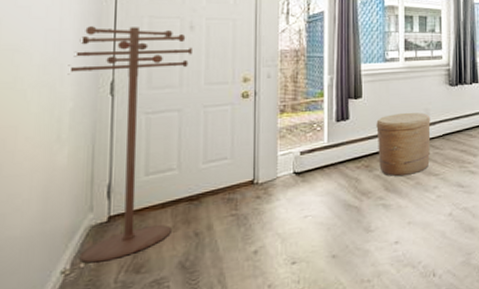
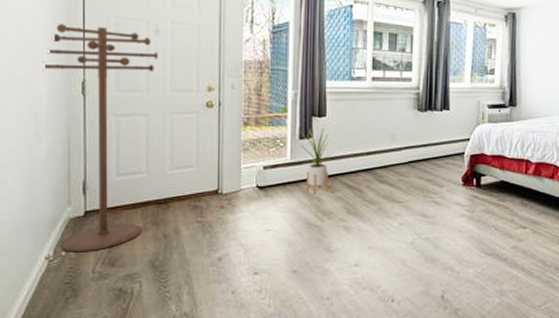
house plant: none [337,107,371,176] -> present [301,126,334,195]
basket: present [376,112,431,177] -> none [340,135,396,200]

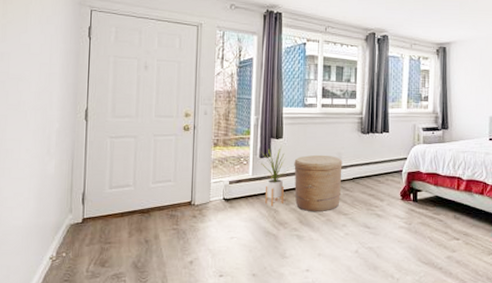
coat rack: present [42,24,158,253] -> none [55,62,146,254]
basket: none [340,135,396,200] -> present [294,154,343,212]

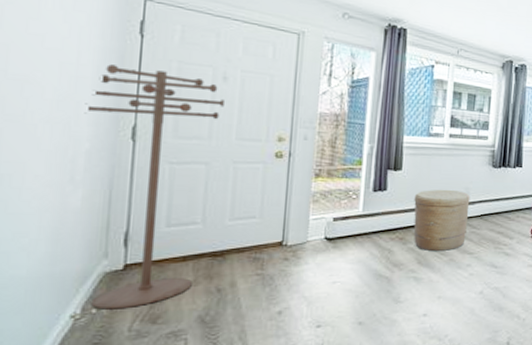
coat rack: none [55,62,146,254] -> present [84,64,224,310]
house plant: present [261,146,289,207] -> none [374,179,408,246]

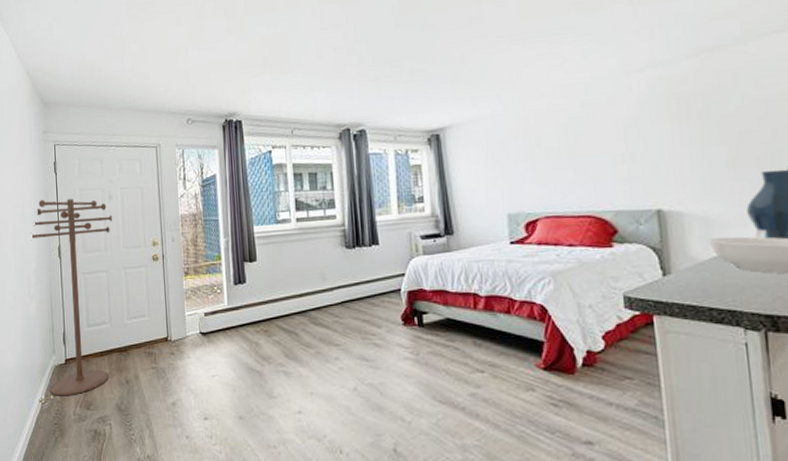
basket: present [414,189,470,252] -> none [272,276,329,344]

